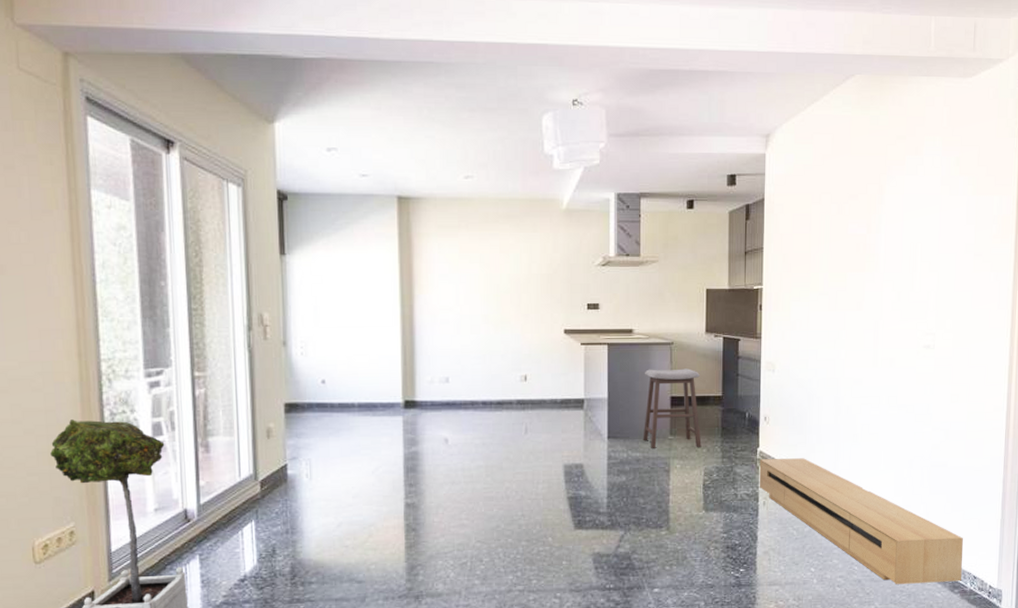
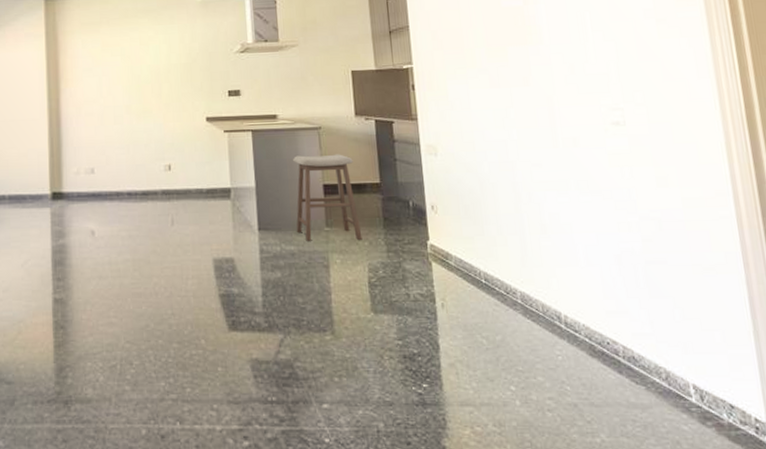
tv stand: present [759,458,964,585] -> none [431,252,714,412]

